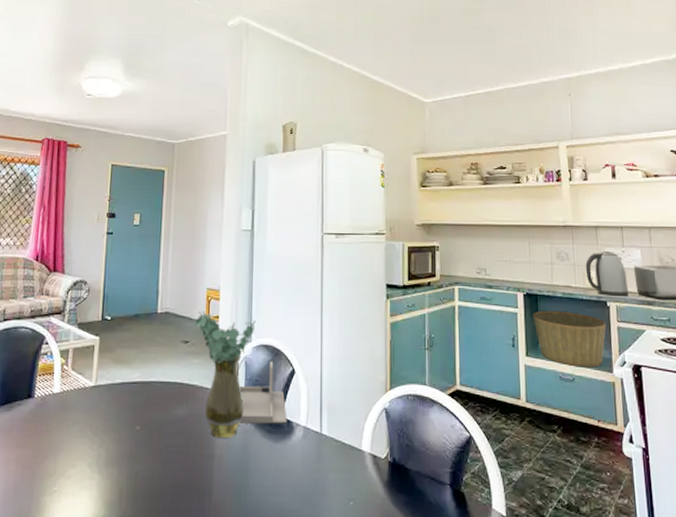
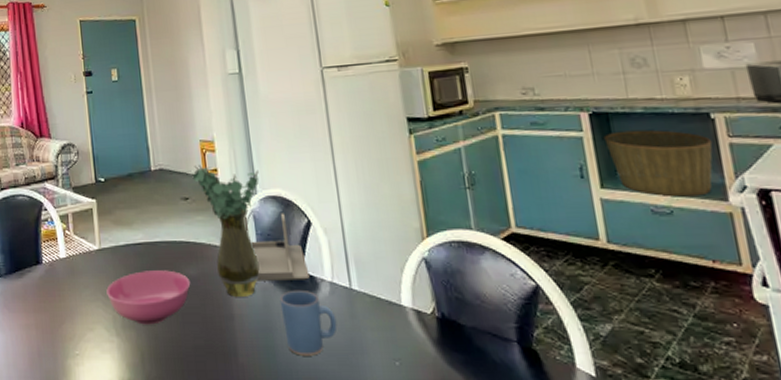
bowl: none [95,409,179,463] -> present [106,270,191,325]
mug: none [257,432,305,495] -> present [279,289,337,356]
kettle: present [585,251,629,296] -> none [672,49,743,106]

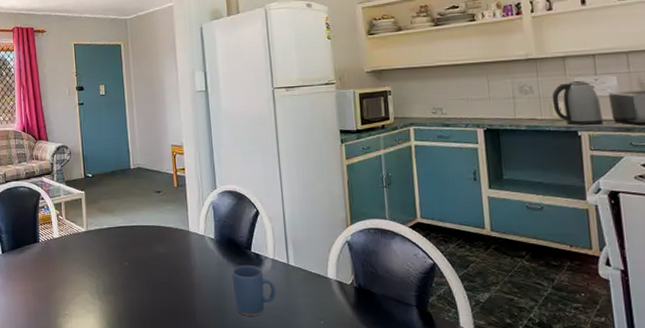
bowl: present [106,270,191,325] -> none [91,248,160,291]
vase: present [192,164,260,297] -> none [164,164,218,270]
napkin holder: present [245,213,310,281] -> none [206,204,256,258]
basket: present [604,130,713,197] -> none [494,143,578,196]
kettle: none [672,49,743,106] -> present [552,80,604,126]

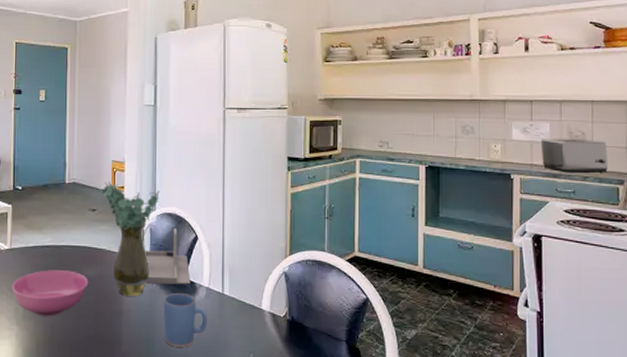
bowl: none [91,248,160,291] -> present [12,270,89,317]
vase: none [164,164,218,270] -> present [101,181,160,296]
napkin holder: none [206,204,256,258] -> present [143,228,191,285]
kettle: present [552,80,604,126] -> none [491,124,534,169]

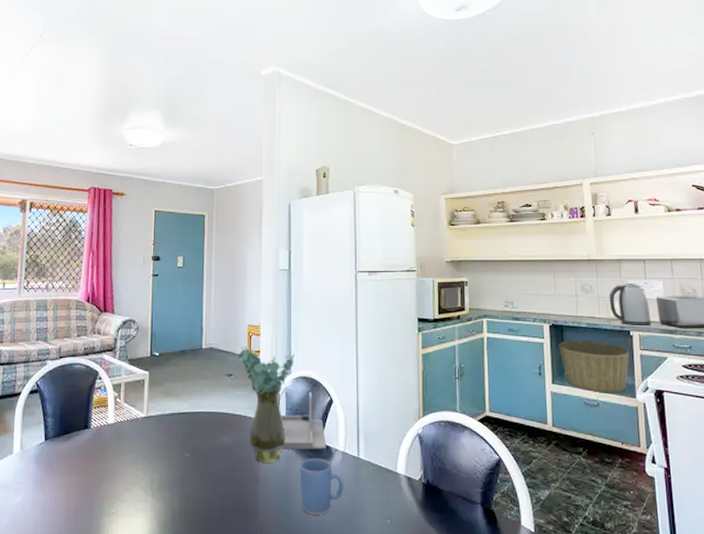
bowl: present [12,270,89,317] -> none [148,438,225,486]
basket: none [433,182,509,237] -> present [558,340,630,393]
kettle: none [491,124,534,169] -> present [609,283,652,325]

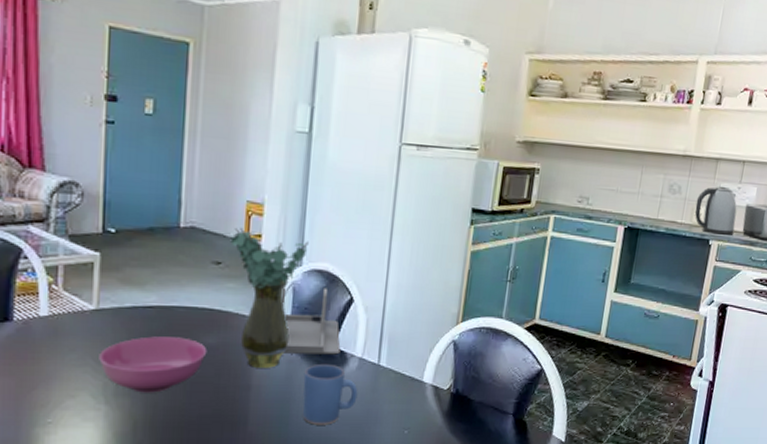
bowl: none [148,438,225,486] -> present [99,336,208,393]
basket: present [558,340,630,393] -> none [629,246,704,306]

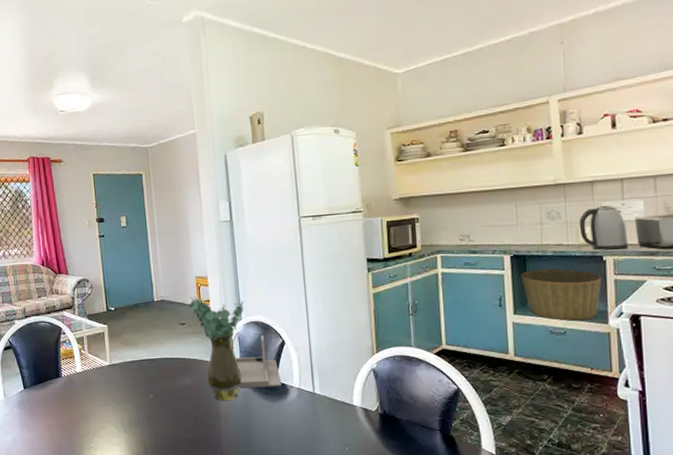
bowl: present [99,336,208,393] -> none [116,381,186,423]
mug: present [303,363,358,425] -> none [257,394,302,444]
basket: none [629,246,704,306] -> present [520,269,602,321]

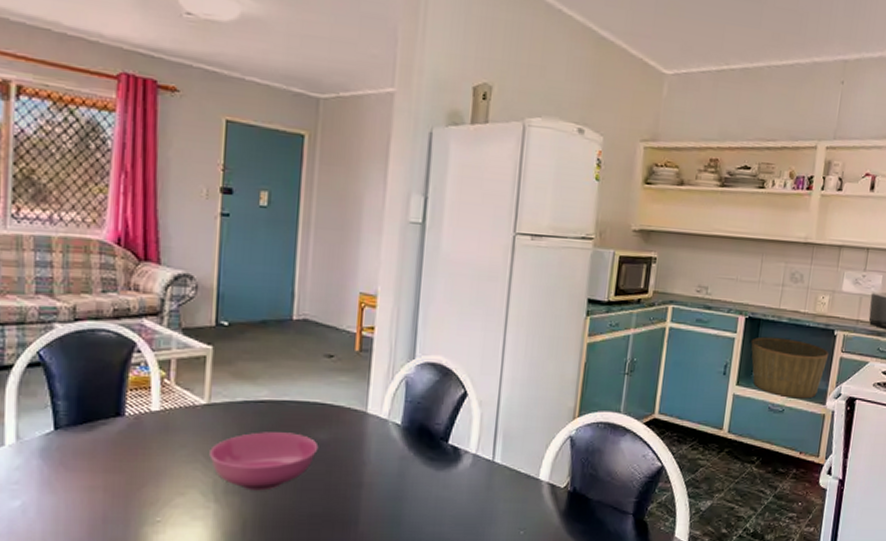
bowl: none [116,381,186,423] -> present [209,432,319,491]
vase: present [188,296,244,401] -> none [343,319,422,465]
napkin holder: present [231,335,282,388] -> none [395,381,454,451]
kettle: present [579,205,629,250] -> none [818,274,862,325]

